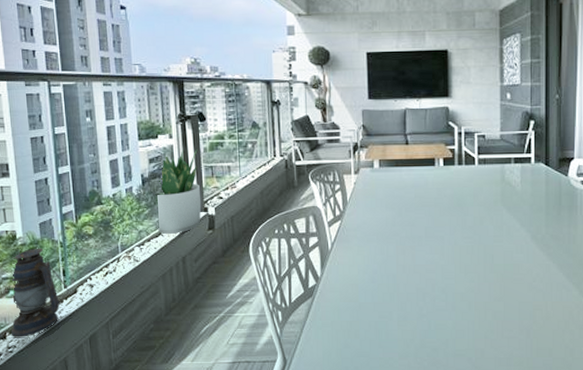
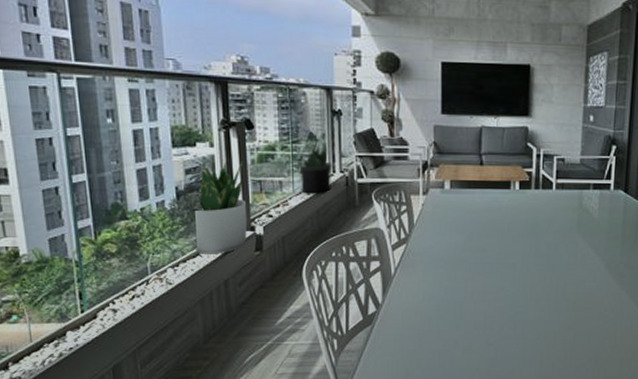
lantern: present [11,248,69,338] -> none [14,267,87,369]
planter: none [243,130,273,177] -> present [297,142,332,194]

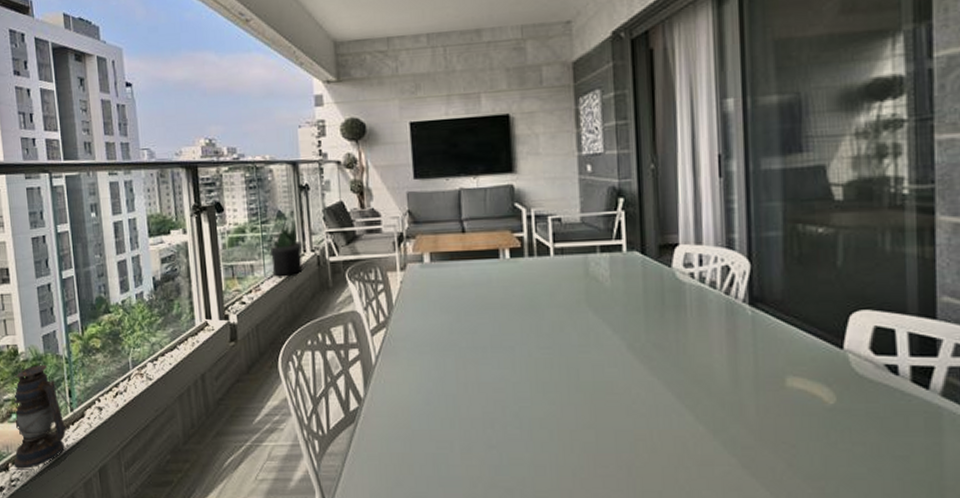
lantern: none [14,267,87,369] -> present [13,364,76,470]
planter: present [194,160,248,255] -> none [171,246,222,348]

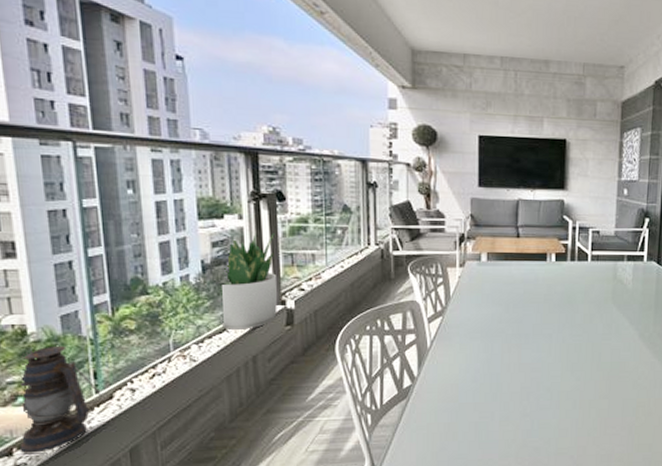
planter: none [171,246,222,348] -> present [221,233,278,331]
planter: present [268,220,303,277] -> none [331,215,367,267]

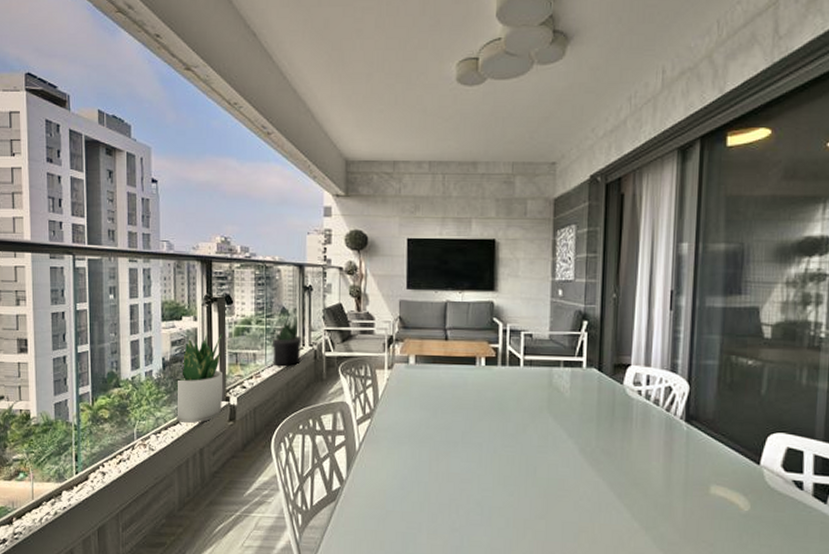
lantern: present [19,345,102,455] -> none [18,429,80,525]
planter: none [331,215,367,267] -> present [270,317,302,367]

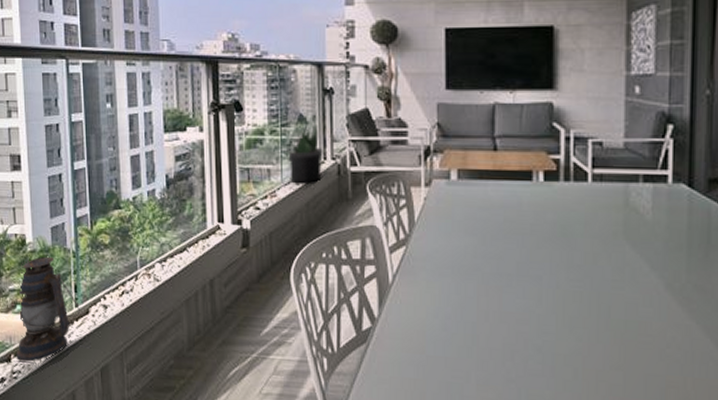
lantern: none [18,429,80,525] -> present [16,256,80,363]
planter: present [175,333,223,424] -> none [182,146,235,251]

